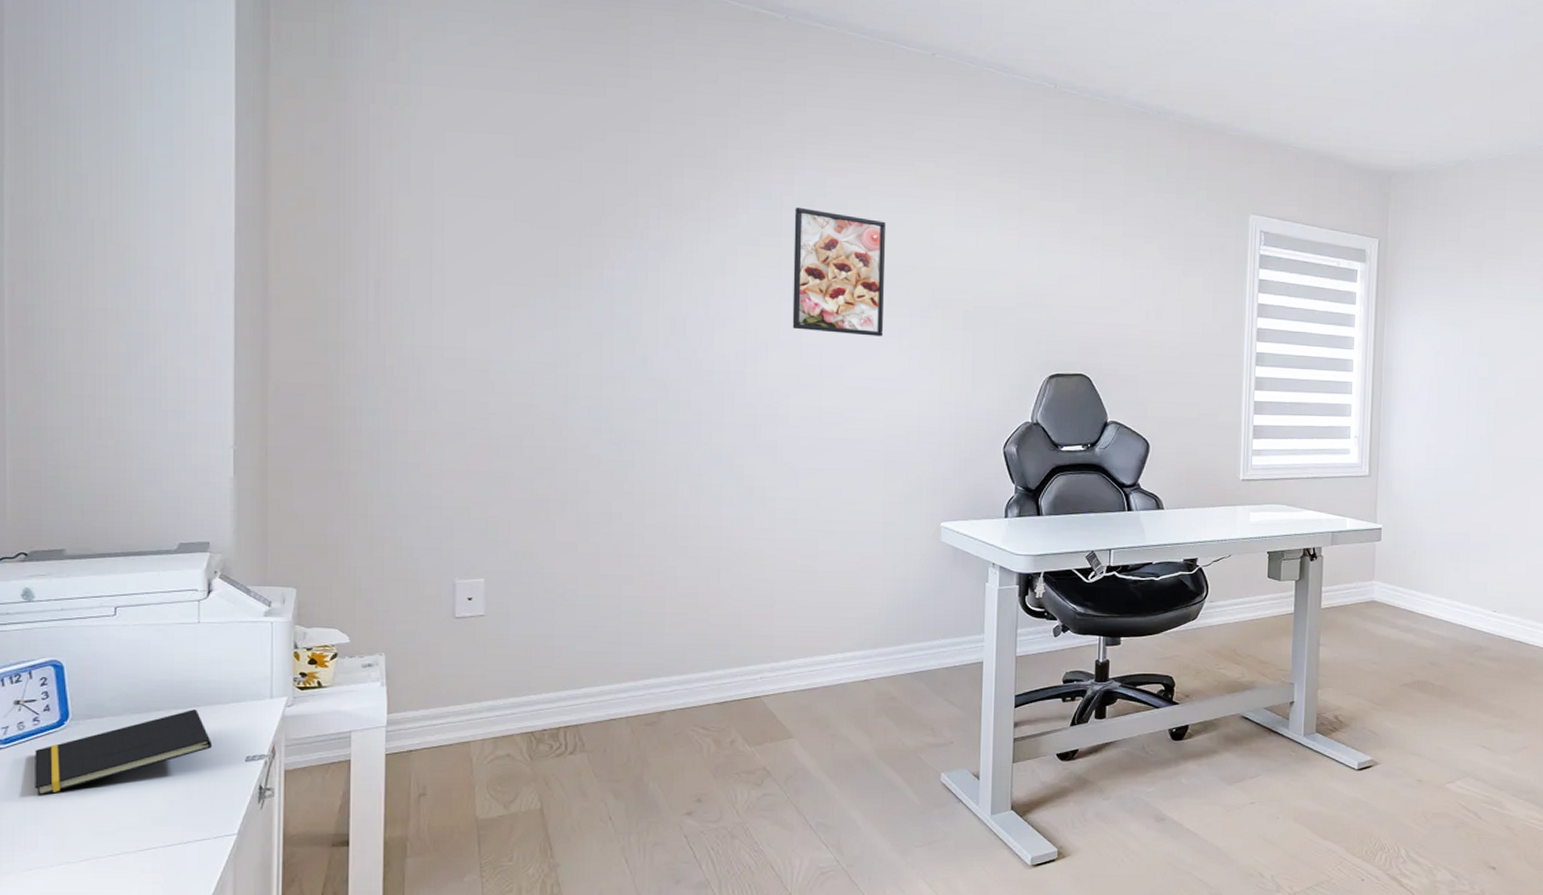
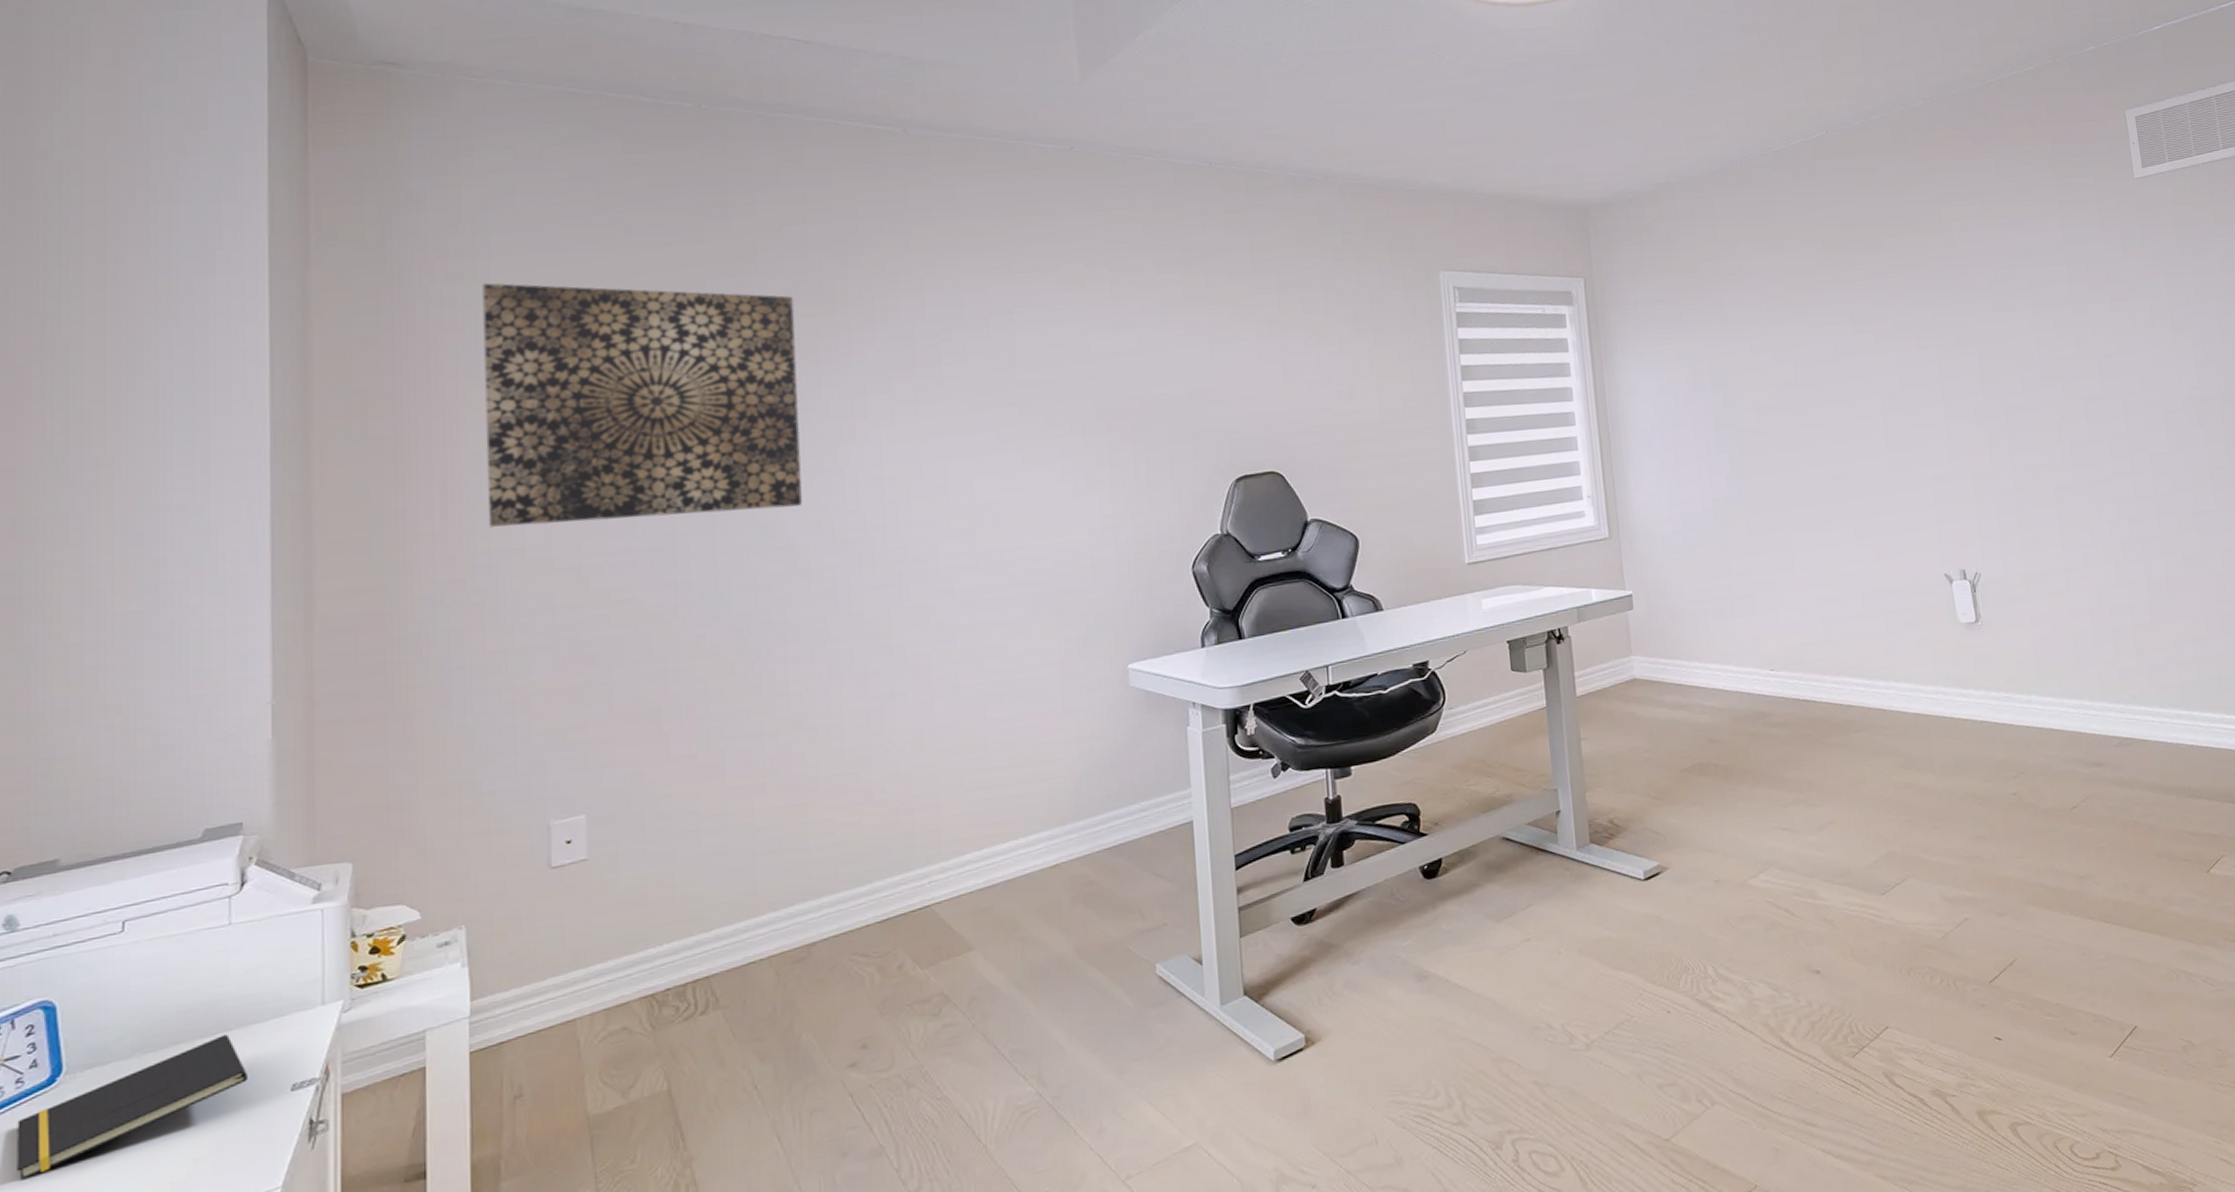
wall art: none [413,108,679,345] -> present [482,283,802,528]
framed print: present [792,207,887,337] -> none [929,332,1041,468]

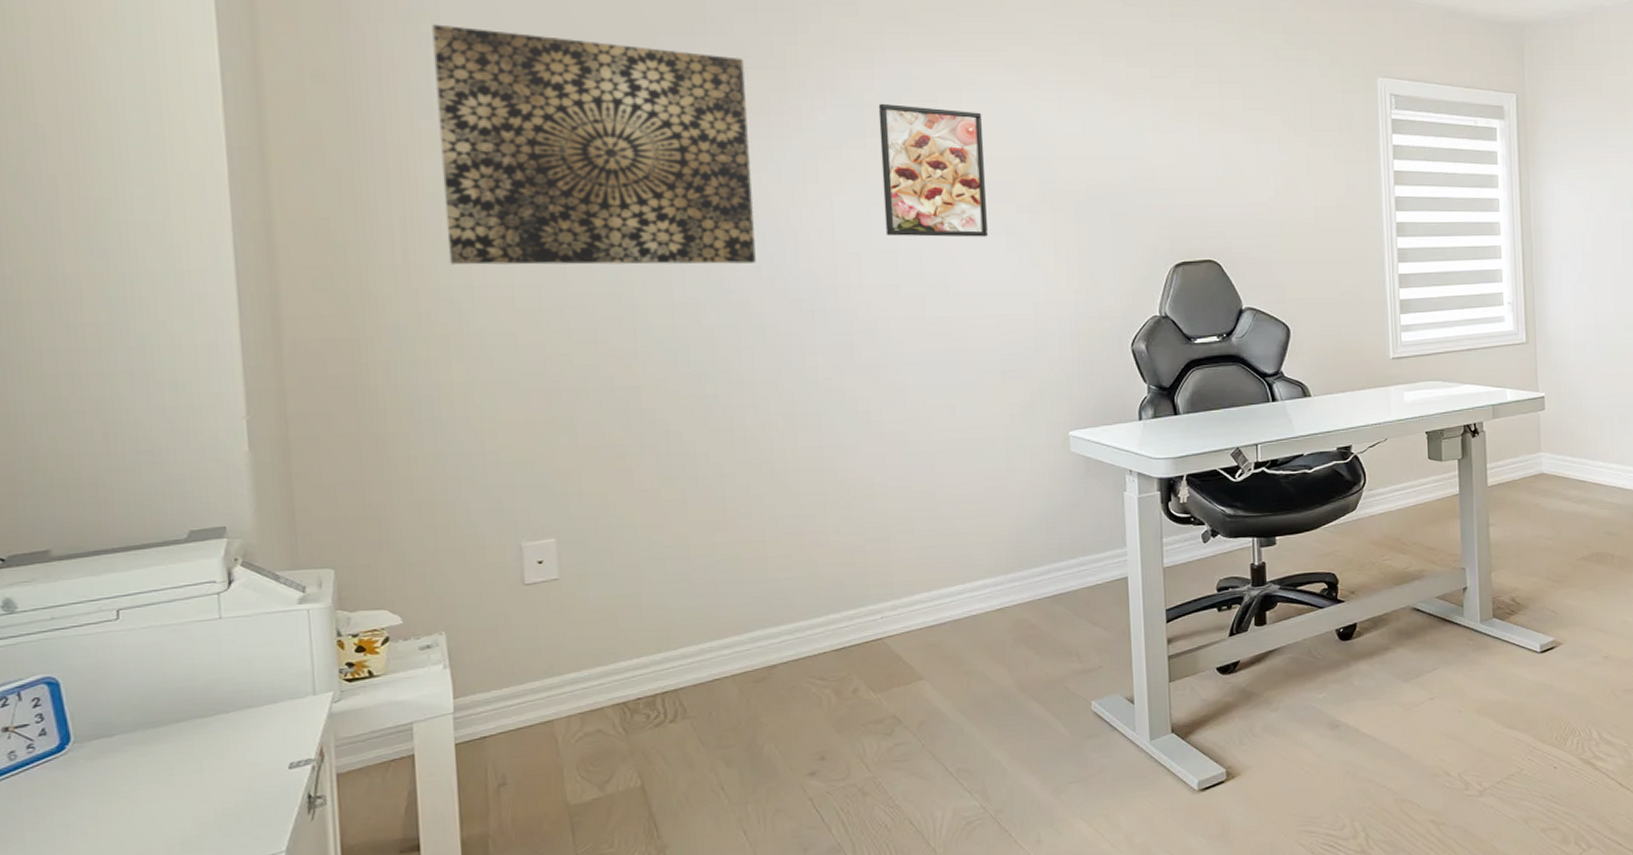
notepad: present [17,1035,249,1180] -> none [31,716,249,833]
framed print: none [929,332,1041,468] -> present [878,103,988,237]

